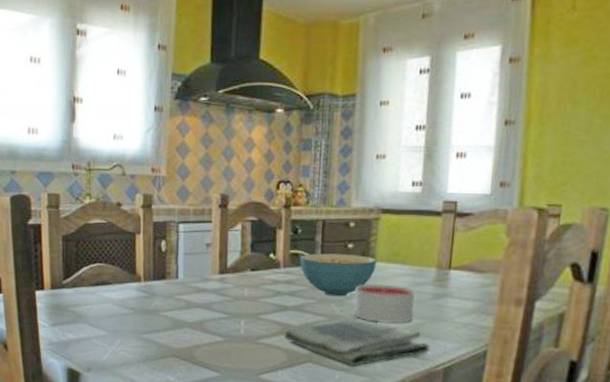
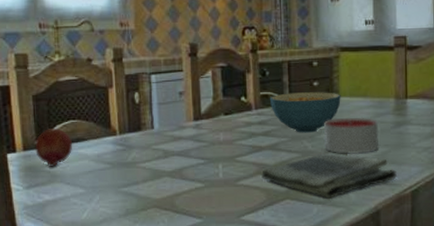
fruit: none [61,270,98,308] -> present [34,128,73,167]

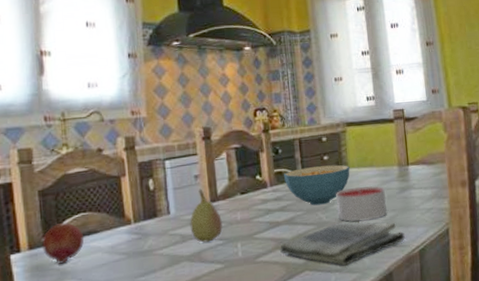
fruit: none [173,106,205,160] -> present [190,188,223,243]

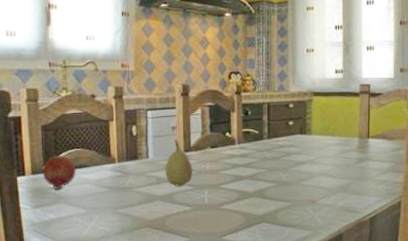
dish towel: present [279,221,405,266] -> none [241,182,358,223]
cereal bowl: present [283,165,350,206] -> none [250,130,312,165]
candle: present [336,185,387,222] -> none [296,153,344,186]

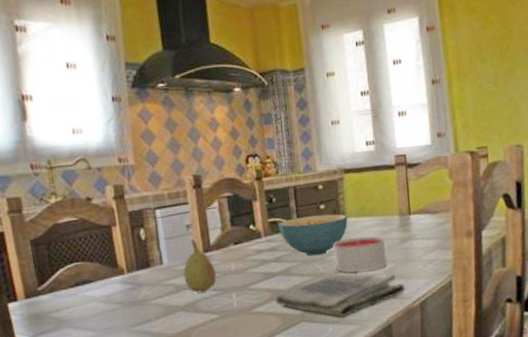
fruit: present [41,156,77,189] -> none [37,272,79,313]
dish towel: none [241,182,358,223] -> present [274,272,405,318]
cereal bowl: none [250,130,312,165] -> present [278,214,348,256]
candle: none [296,153,344,186] -> present [333,235,387,274]

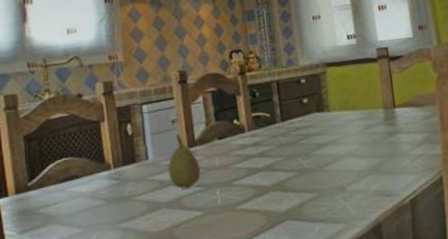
dish towel: present [274,272,405,318] -> none [259,168,394,216]
cereal bowl: present [278,214,348,256] -> none [261,108,332,151]
candle: present [333,235,387,274] -> none [317,129,373,169]

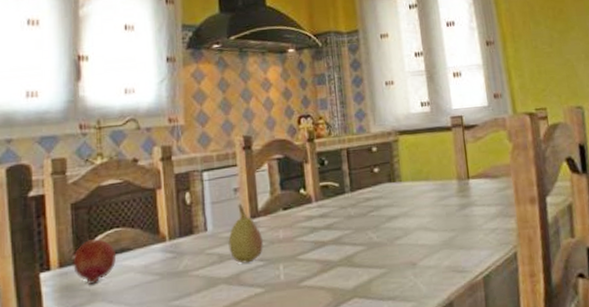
fruit: none [27,168,67,209] -> present [72,239,117,284]

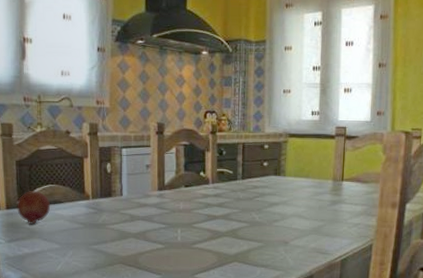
fruit: present [228,203,263,264] -> none [139,177,166,225]

